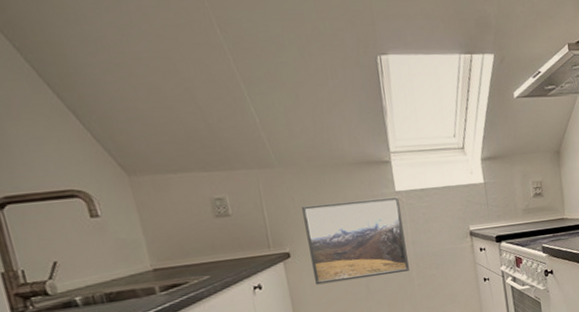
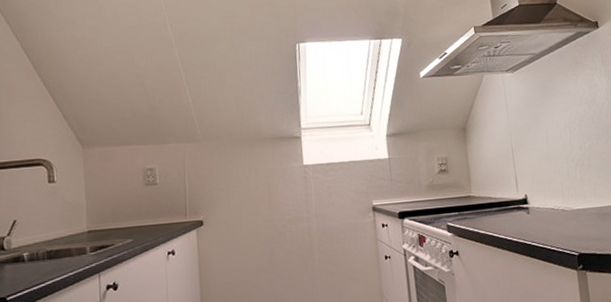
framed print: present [302,196,409,285] -> none [218,170,311,254]

